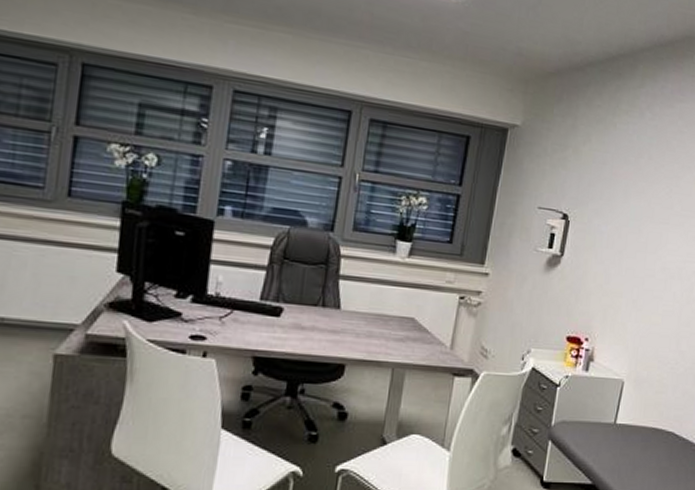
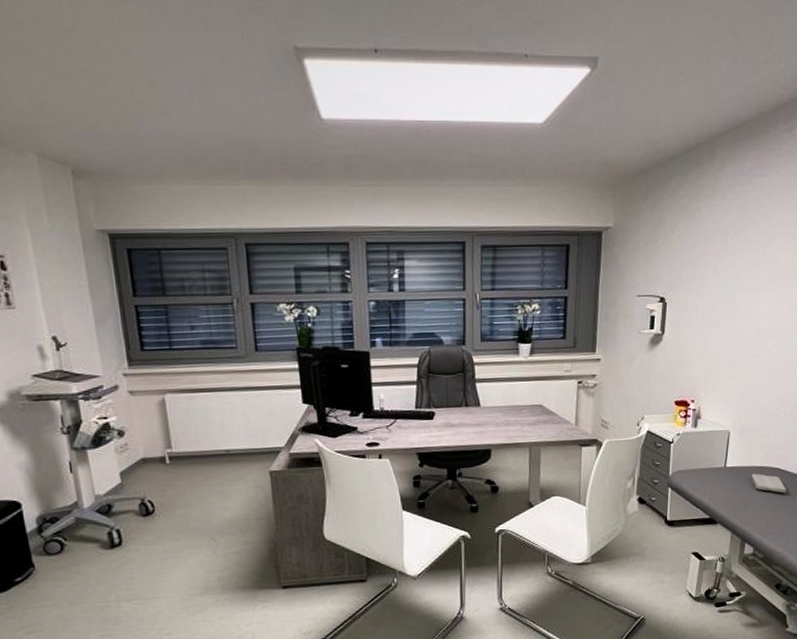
washcloth: none [642,435,680,464] -> present [751,473,786,494]

